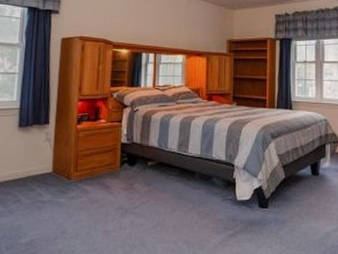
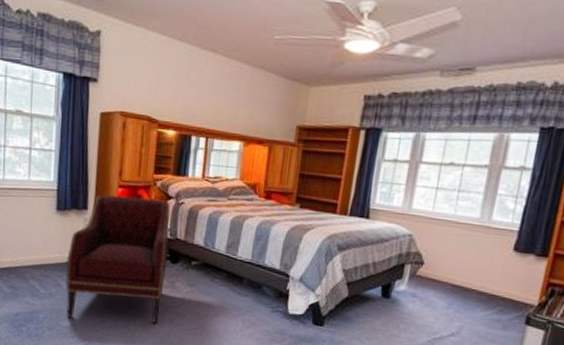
armchair: none [26,108,127,233] -> present [66,194,170,325]

